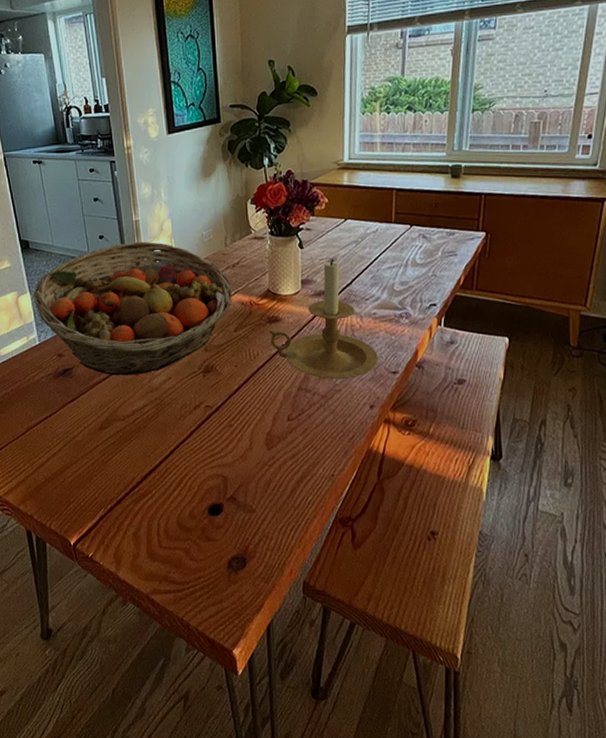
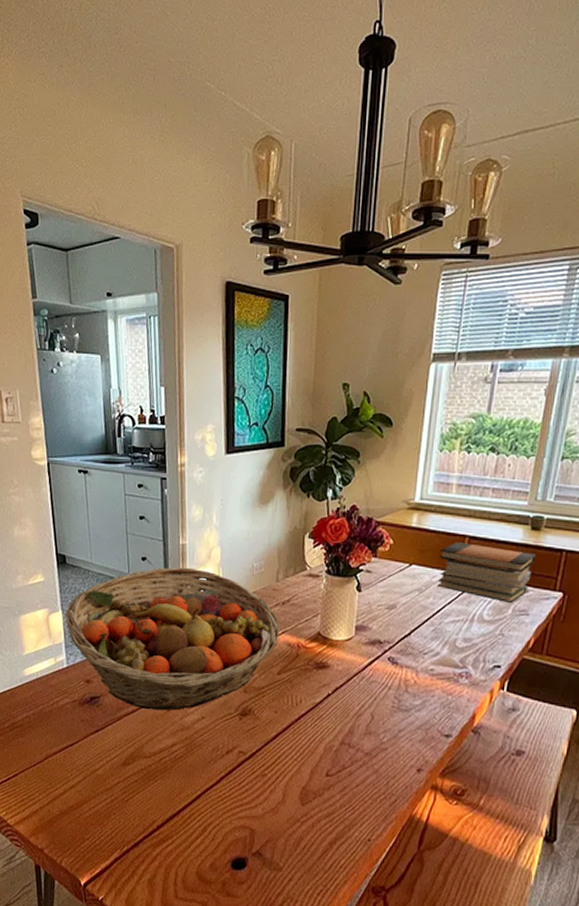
candle holder: present [268,259,378,379] -> none [314,606,431,738]
book stack: none [371,195,459,247] -> present [437,542,537,604]

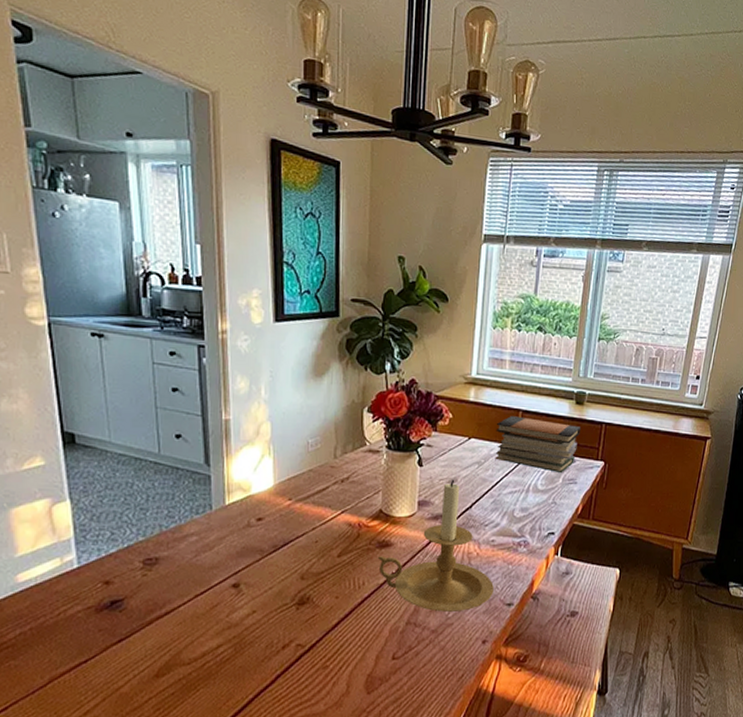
fruit basket: present [65,567,281,711] -> none [75,445,340,609]
candle holder: none [314,606,431,738] -> present [377,479,494,612]

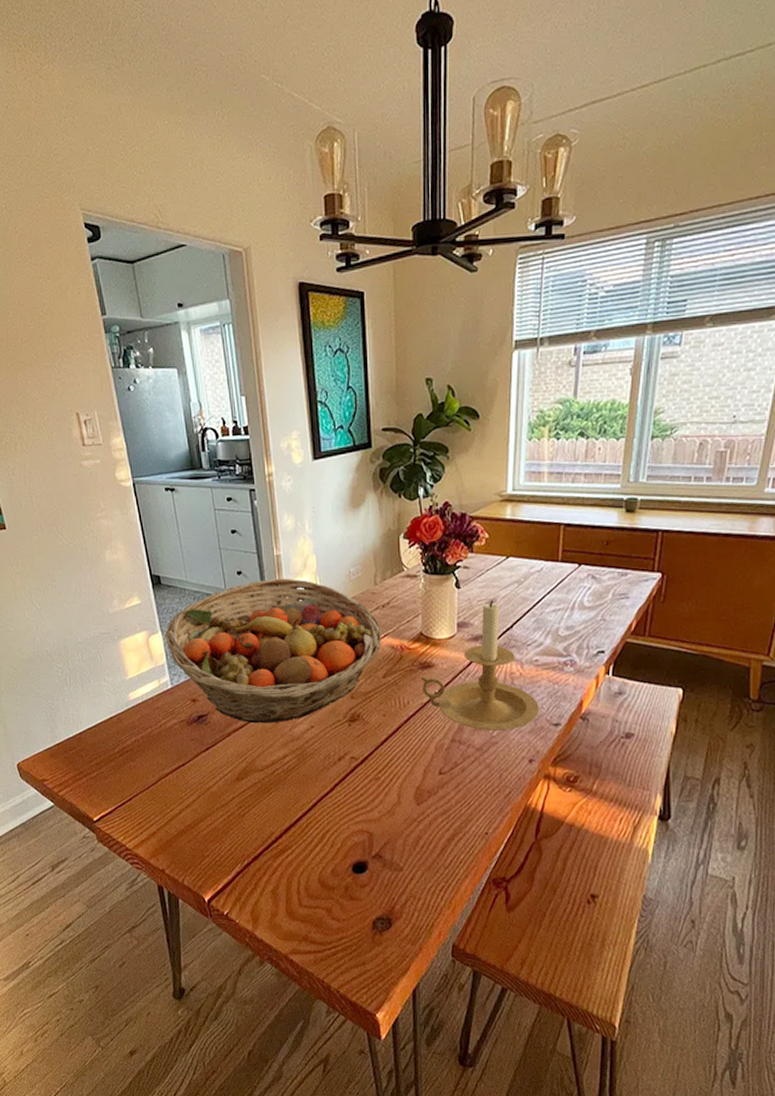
fruit basket: none [75,445,340,609] -> present [165,578,383,724]
book stack: present [495,416,581,474] -> none [535,531,633,588]

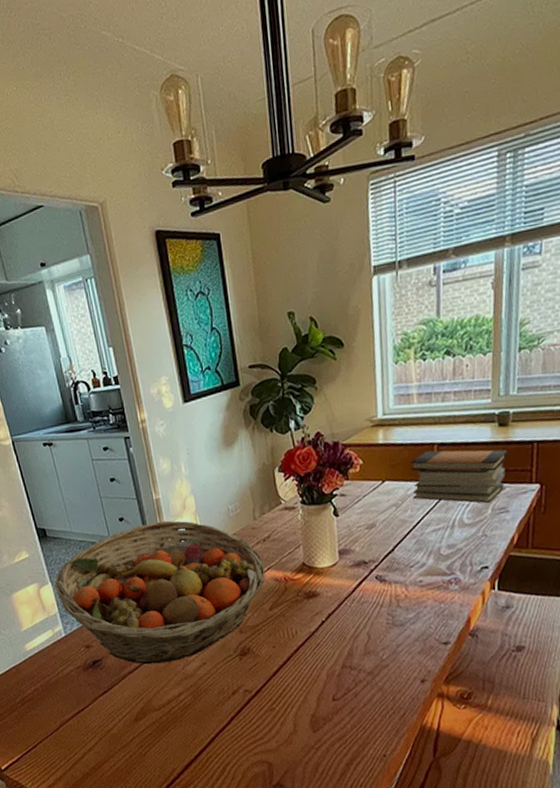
candle holder: present [420,600,539,731] -> none [306,525,427,655]
book stack: none [535,531,633,588] -> present [410,449,508,504]

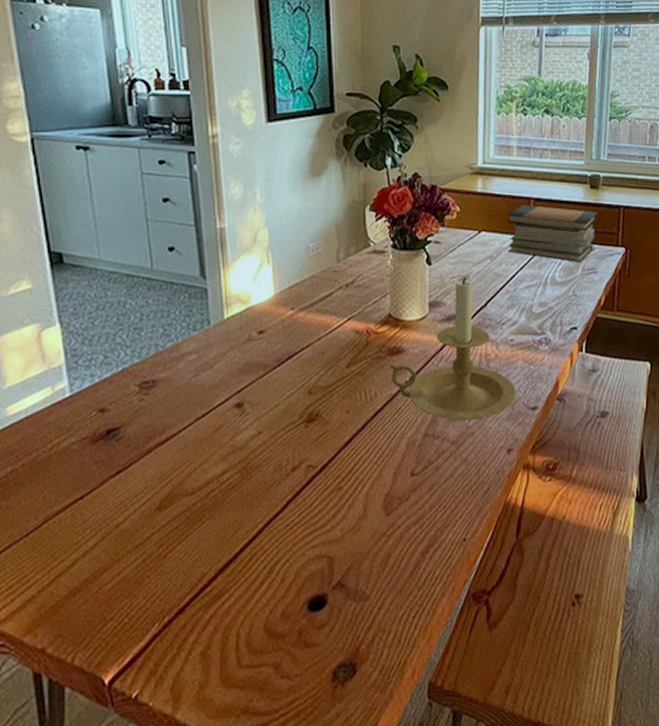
fruit basket: present [55,520,266,665] -> none [66,255,347,435]
candle holder: none [306,525,427,655] -> present [389,277,516,421]

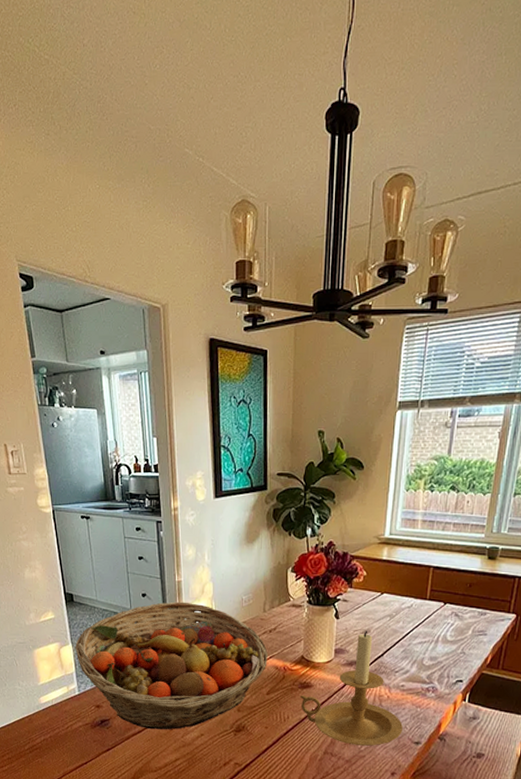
fruit basket: none [66,255,347,435] -> present [75,601,269,730]
book stack: present [507,205,598,263] -> none [406,572,493,626]

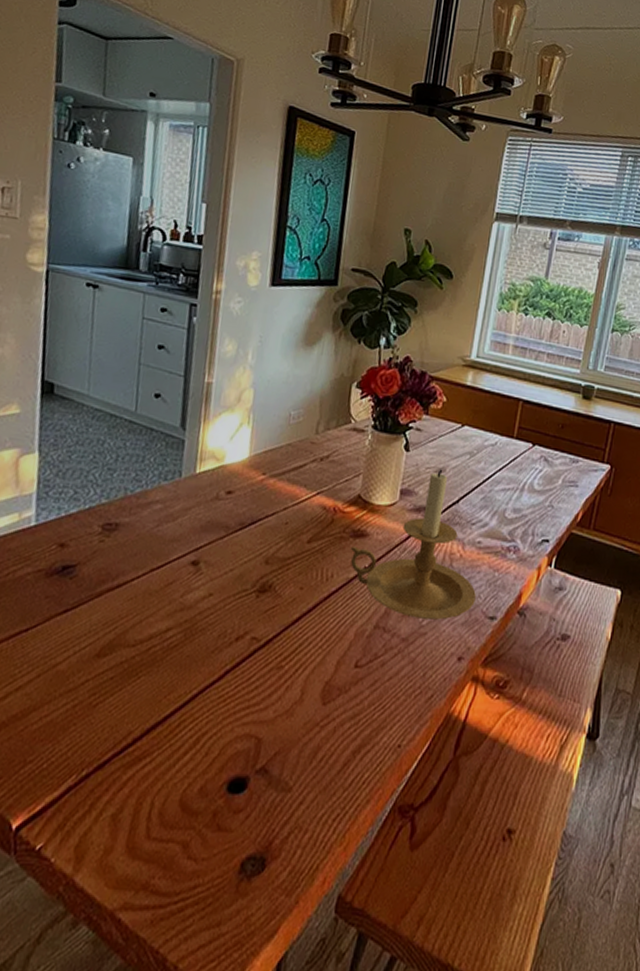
fruit basket: present [75,601,269,730] -> none [42,407,316,585]

